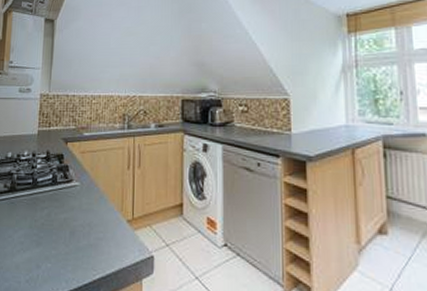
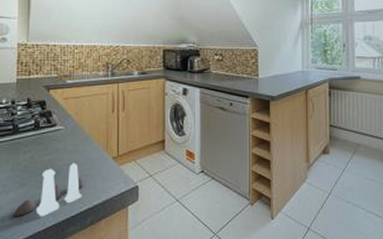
salt and pepper shaker set: none [29,224,96,282] -> present [13,163,83,217]

